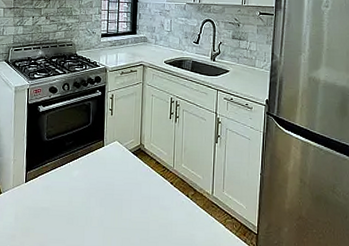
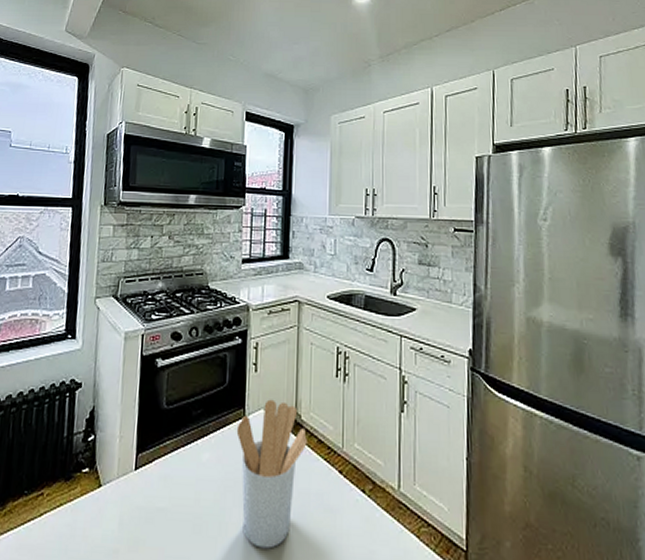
utensil holder: none [98,134,148,234] -> present [236,399,307,549]

